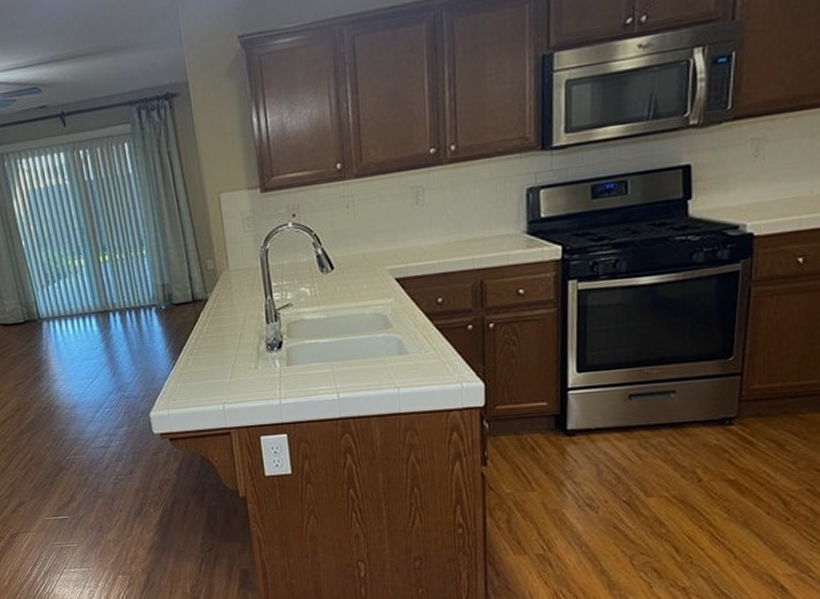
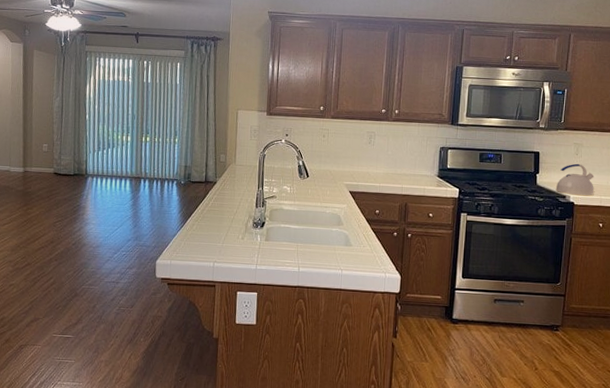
kettle: none [721,170,788,223] -> present [555,163,594,197]

